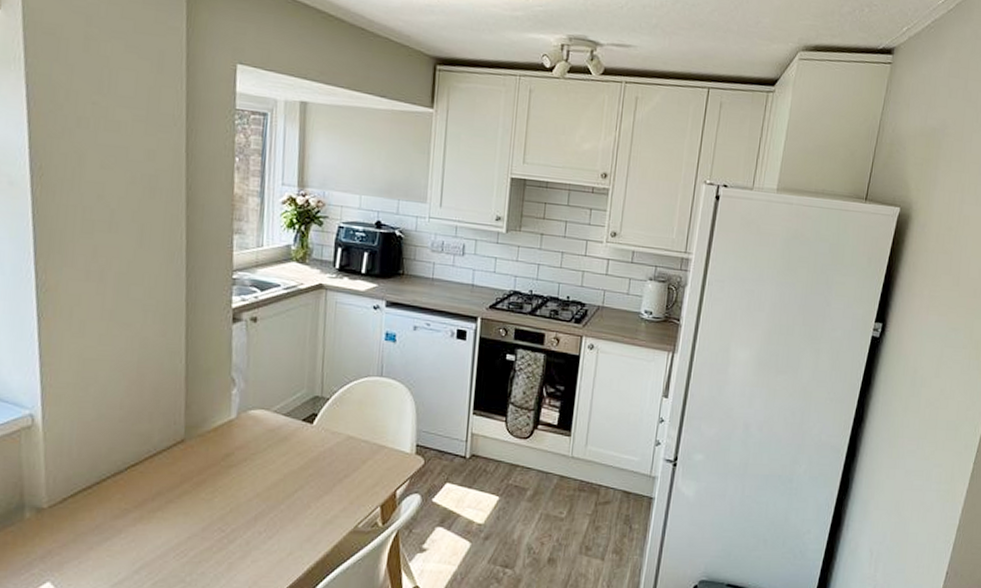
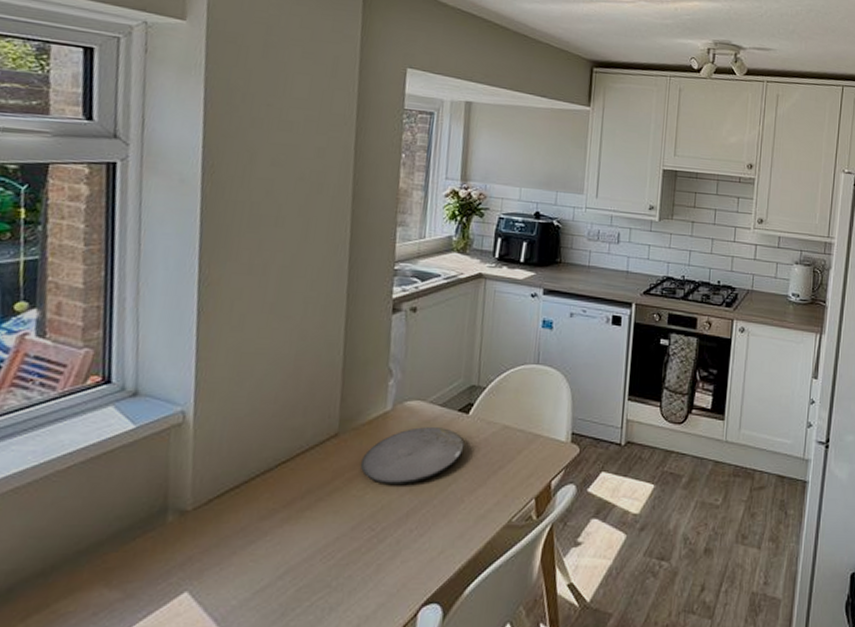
plate: none [207,435,310,490] -> present [360,427,465,484]

